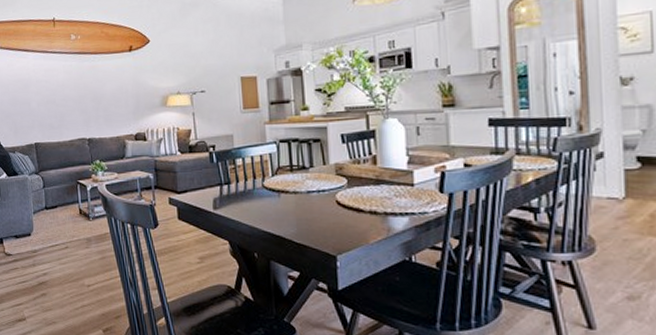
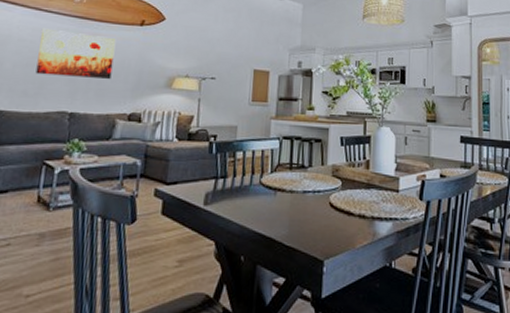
wall art: none [51,67,114,109] -> present [35,28,117,80]

